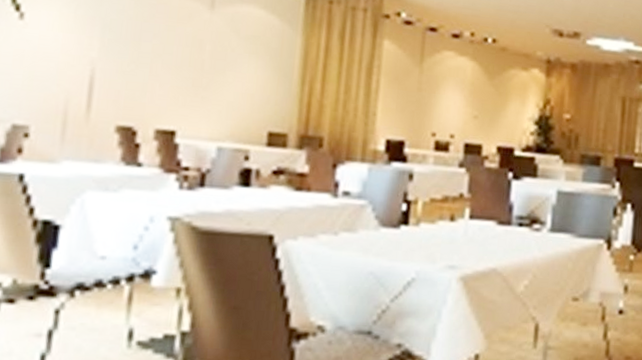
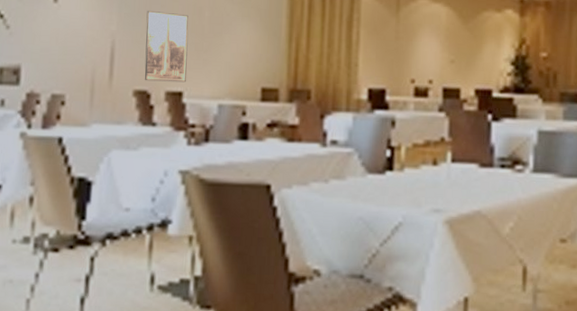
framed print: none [130,38,186,121] -> present [144,10,189,83]

